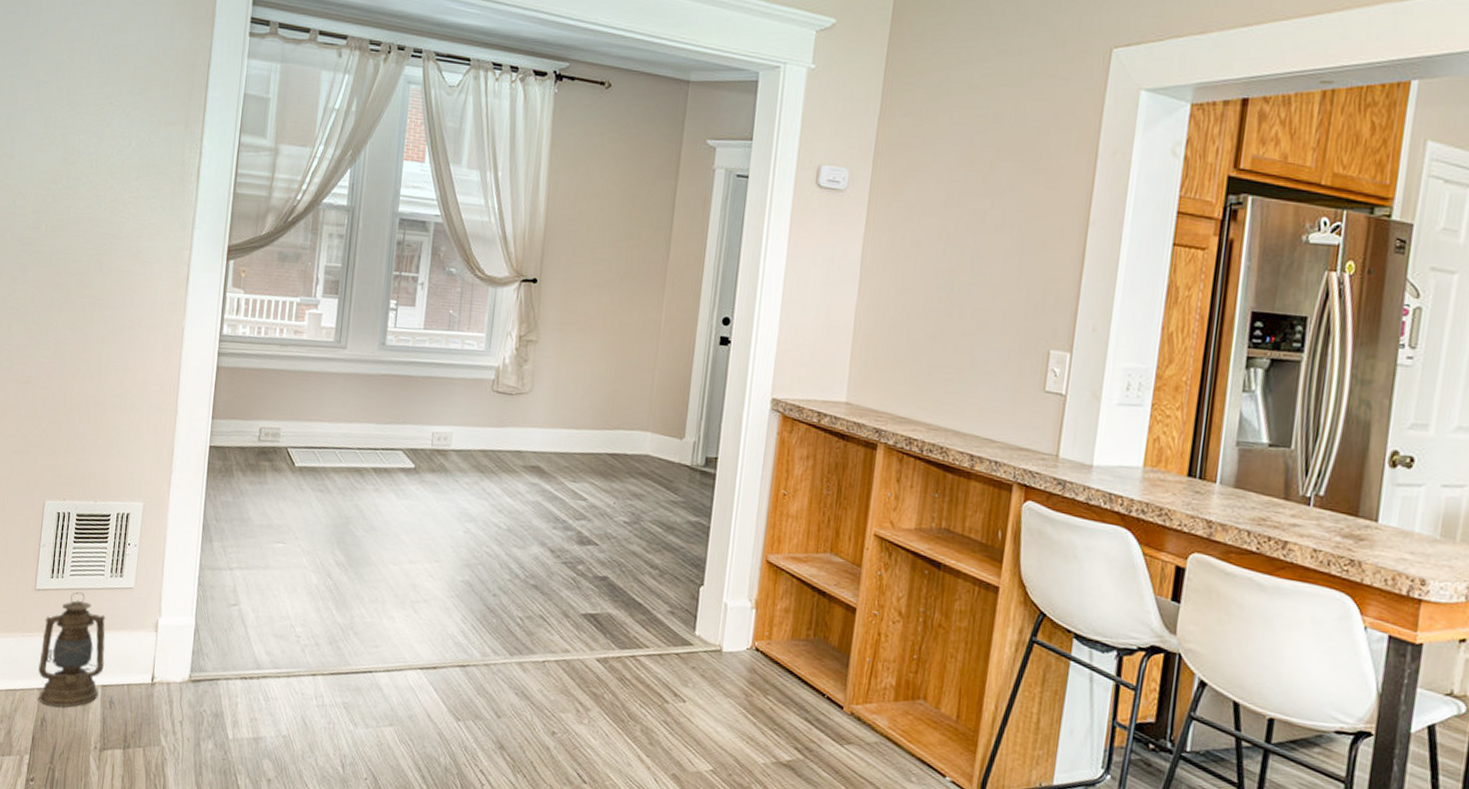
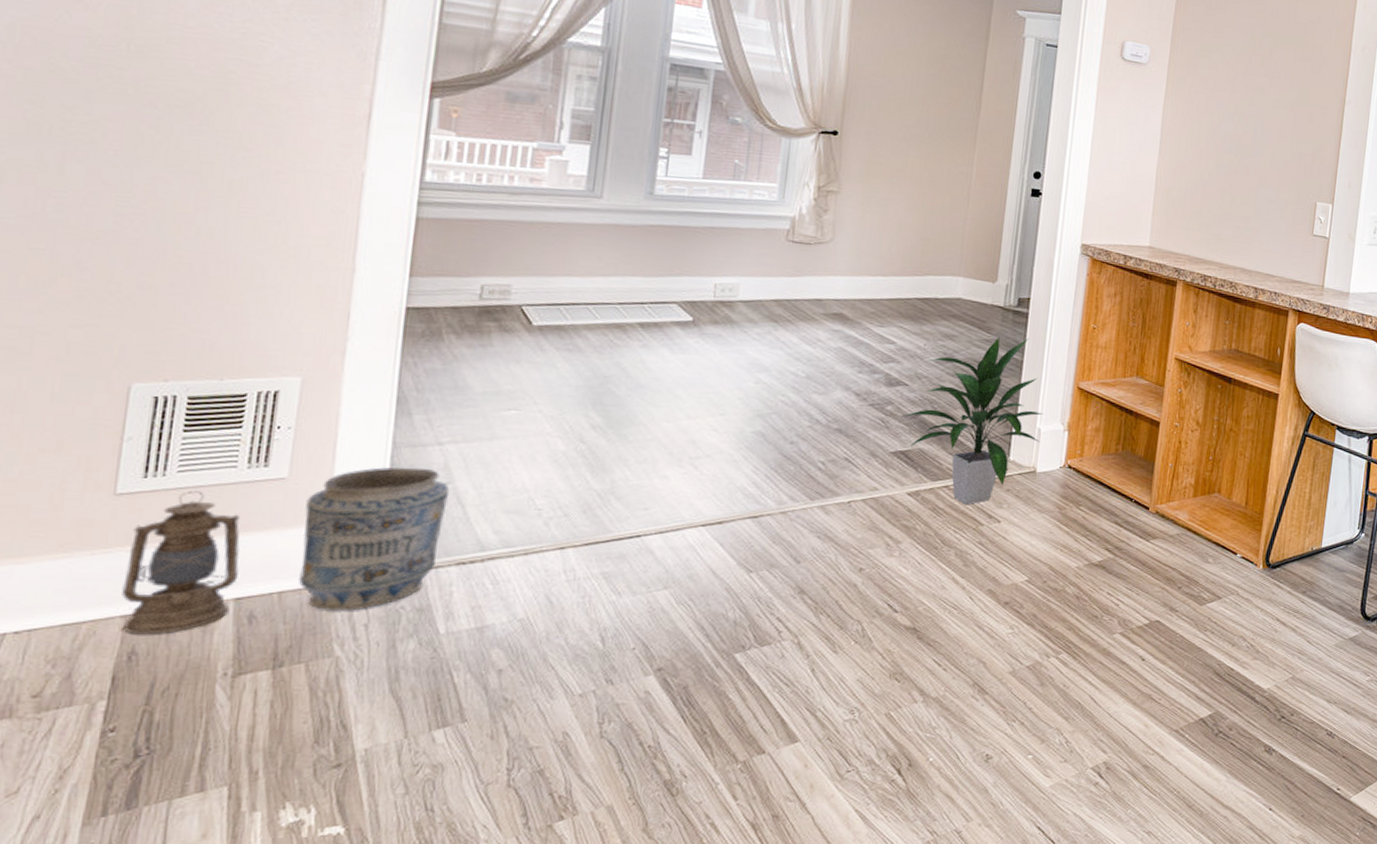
vase: none [139,584,237,708] -> present [297,467,450,611]
indoor plant: none [591,499,730,679] -> present [901,337,1043,505]

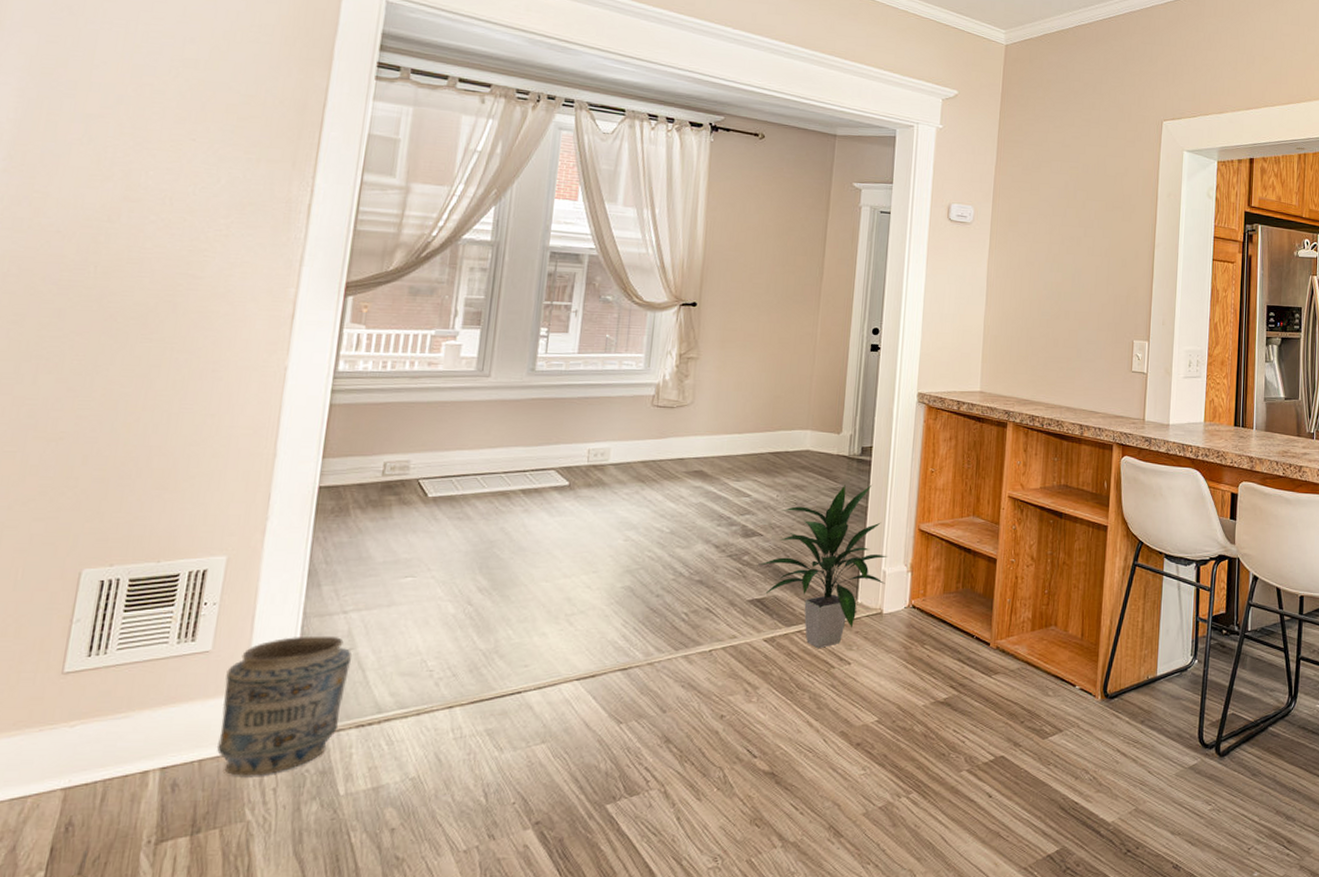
lantern: present [122,491,241,635] -> none [63,667,169,806]

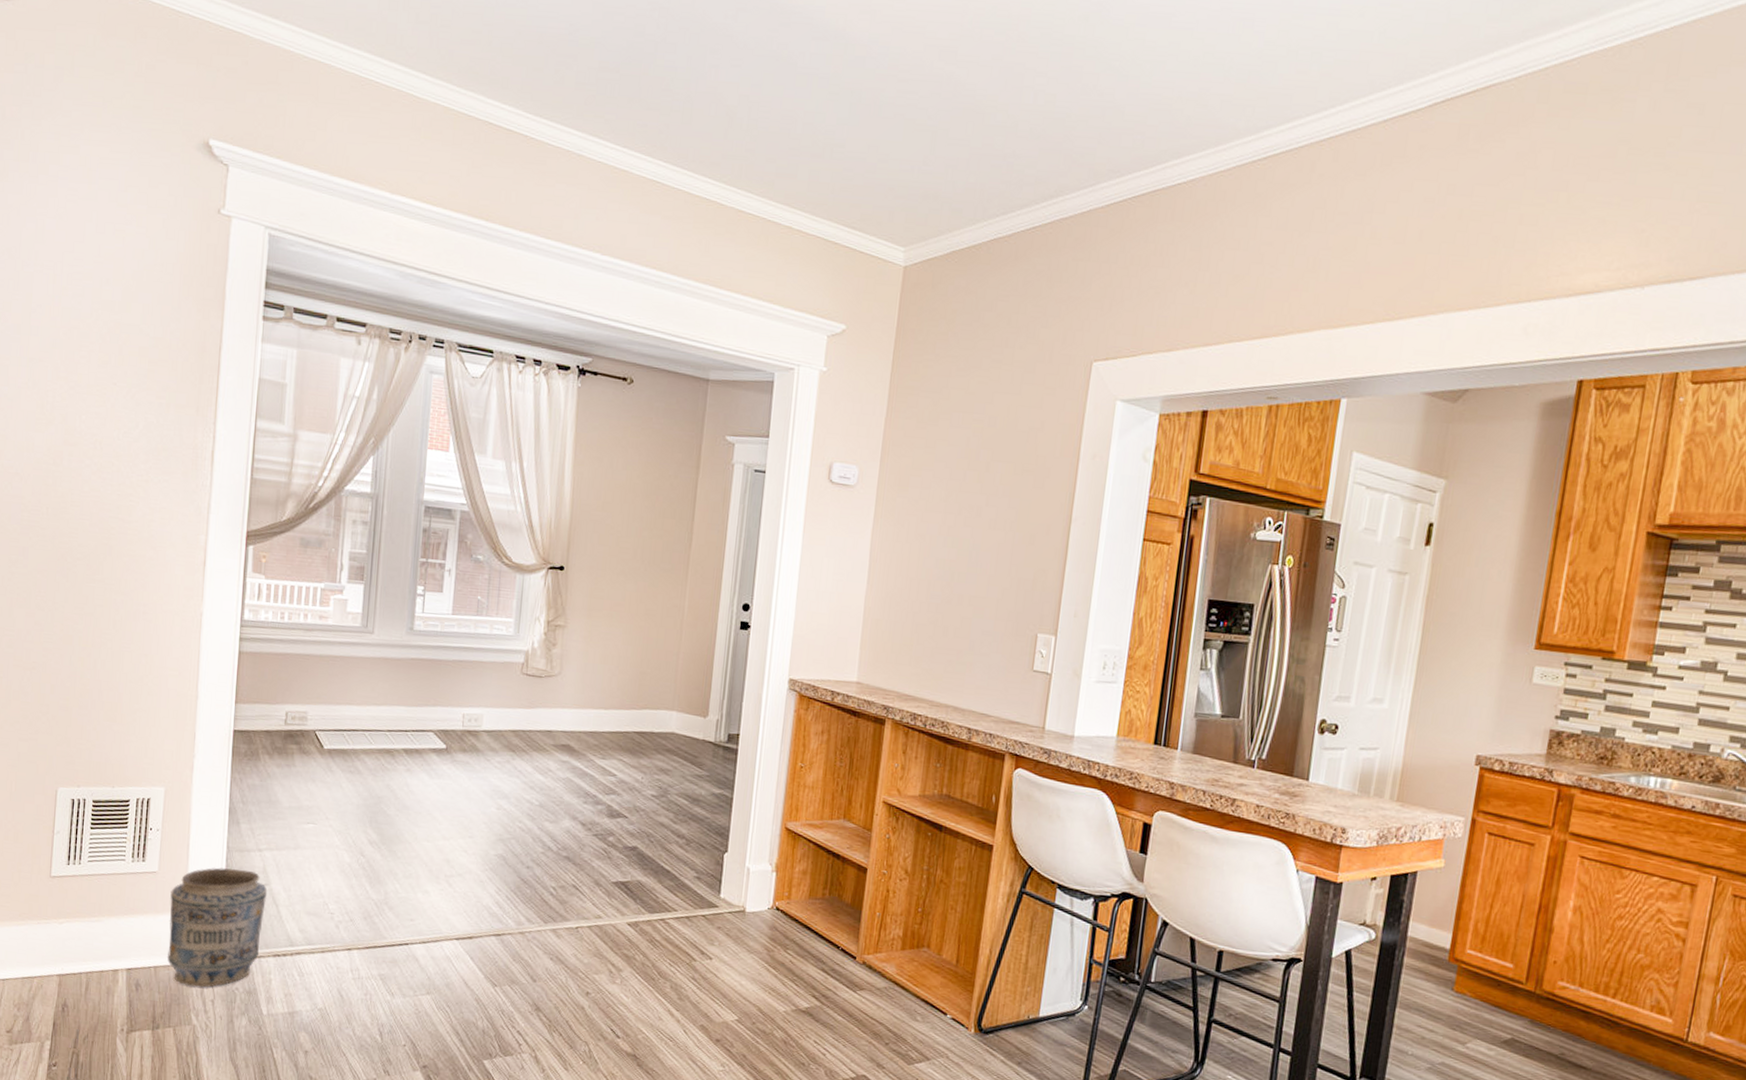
indoor plant: present [757,484,888,648] -> none [621,772,752,939]

